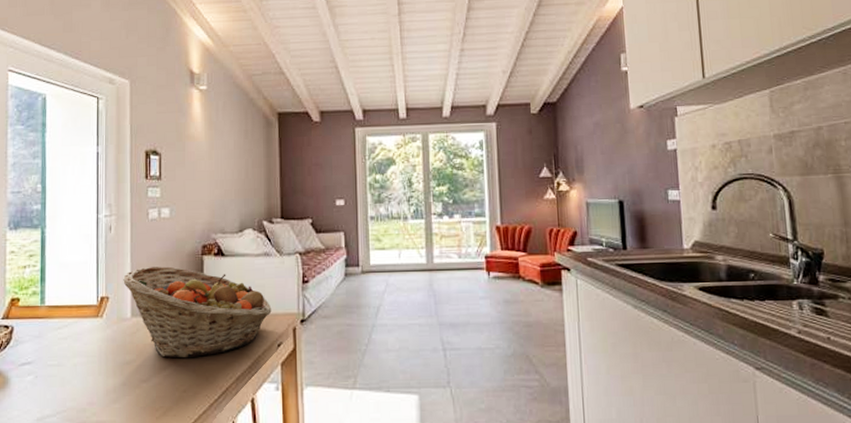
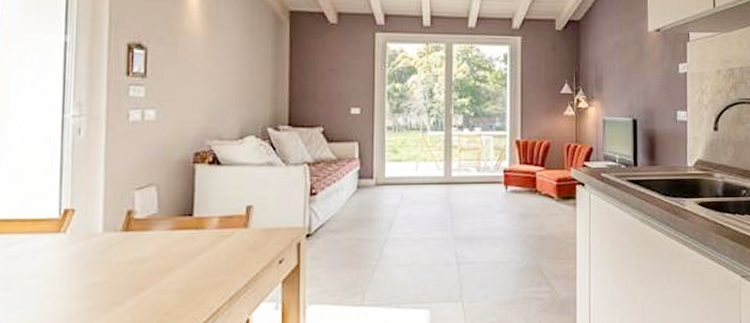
fruit basket: present [123,266,272,359] -> none [94,174,274,278]

